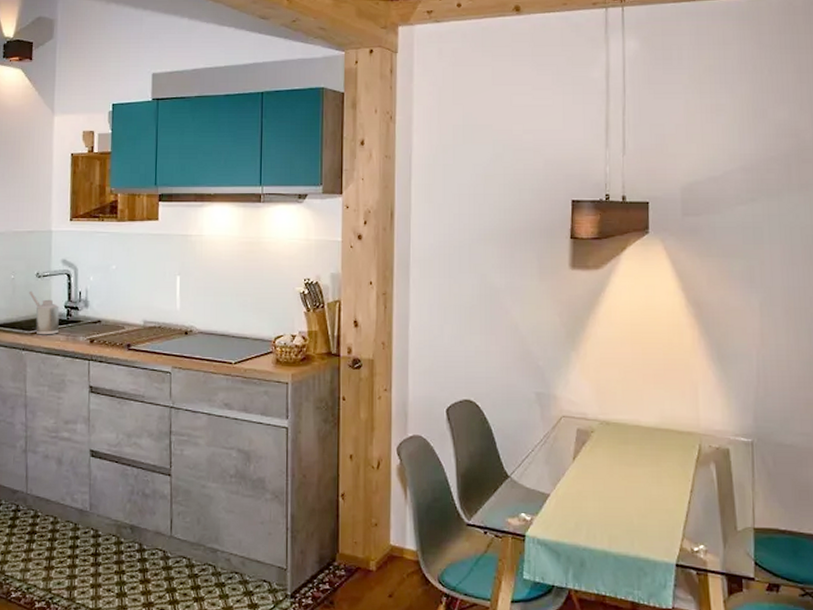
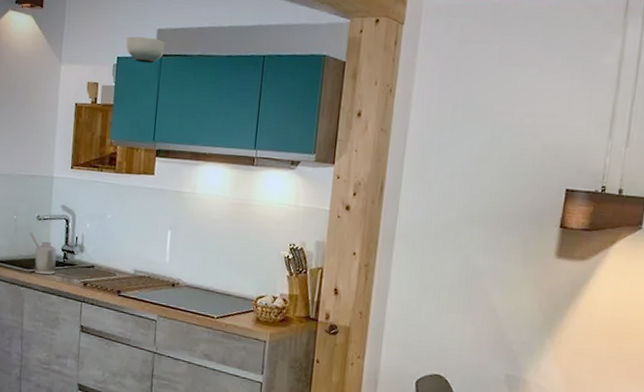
bowl: none [120,82,162,108] -> present [126,36,166,64]

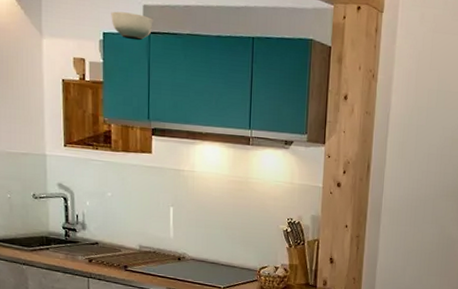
soap dispenser: present [30,231,57,275] -> none [26,210,59,253]

